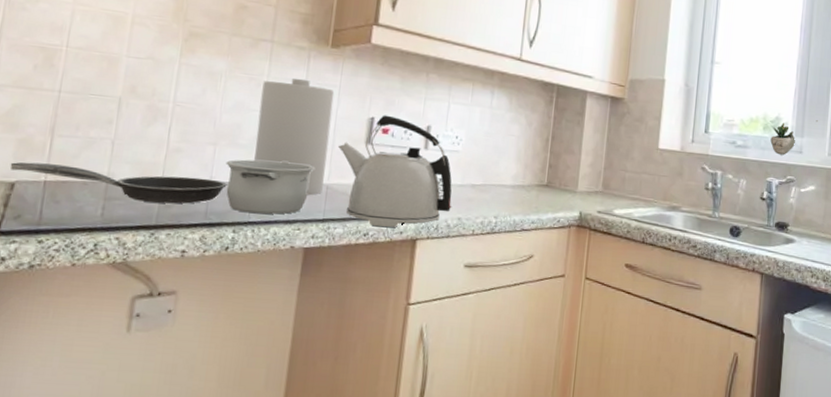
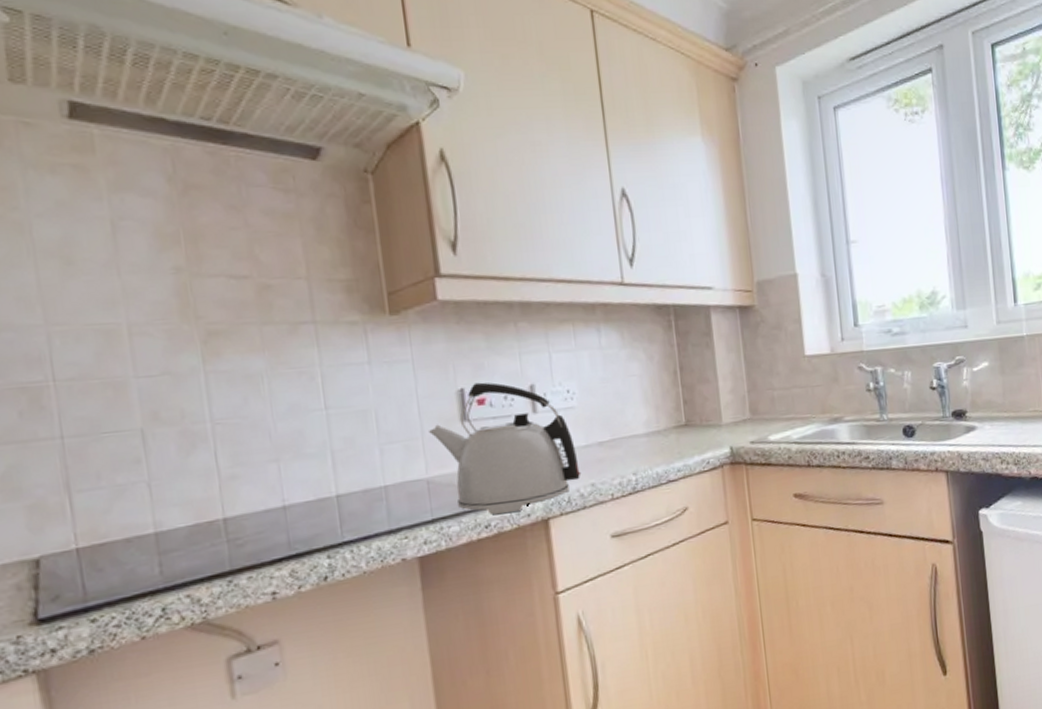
frying pan: present [10,162,227,204] -> none [26,502,306,547]
cooking pot: present [225,159,314,214] -> none [296,460,407,533]
paper towel holder: present [253,77,335,196] -> none [316,360,423,497]
succulent plant: present [770,120,818,156] -> none [929,286,979,335]

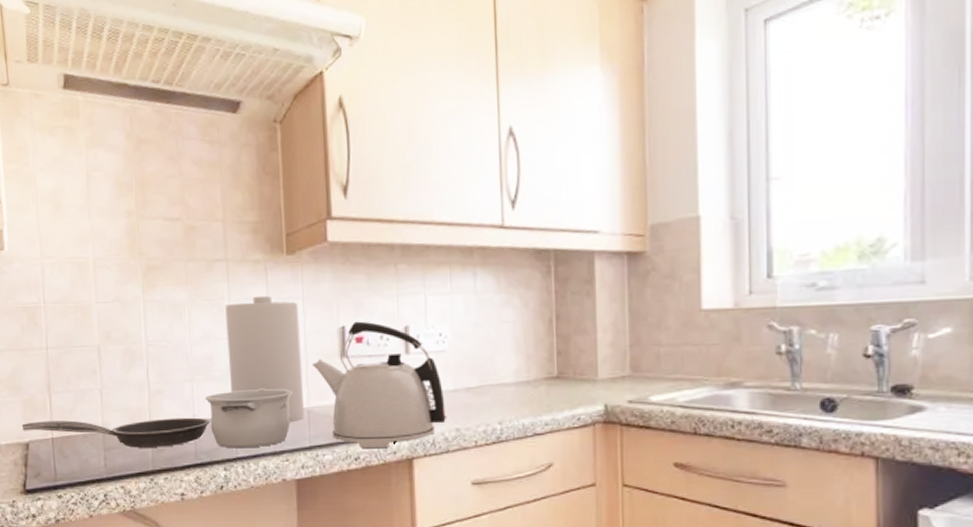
frying pan: none [26,502,306,547] -> present [21,417,210,448]
cooking pot: none [296,460,407,533] -> present [205,389,292,449]
paper towel holder: none [316,360,423,497] -> present [225,295,304,423]

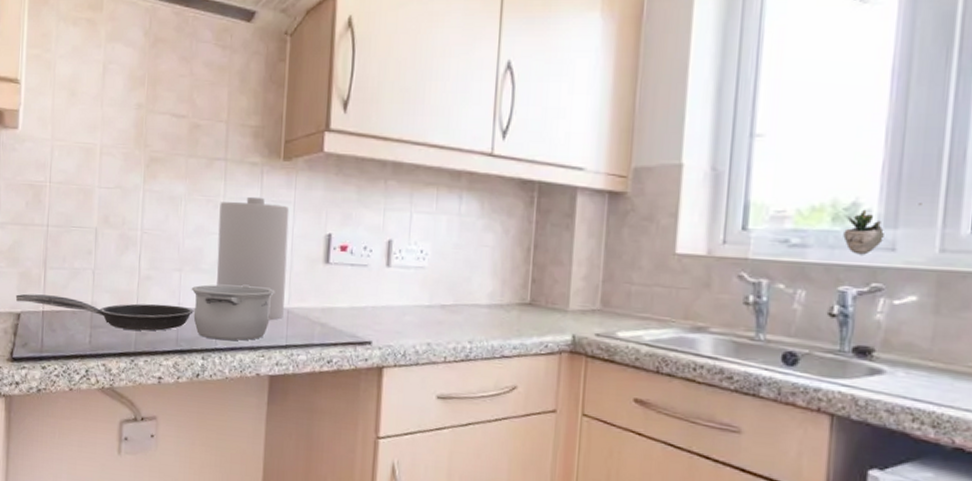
kettle: present [311,321,447,449] -> none [295,230,420,355]
succulent plant: none [871,232,948,291] -> present [843,203,922,255]

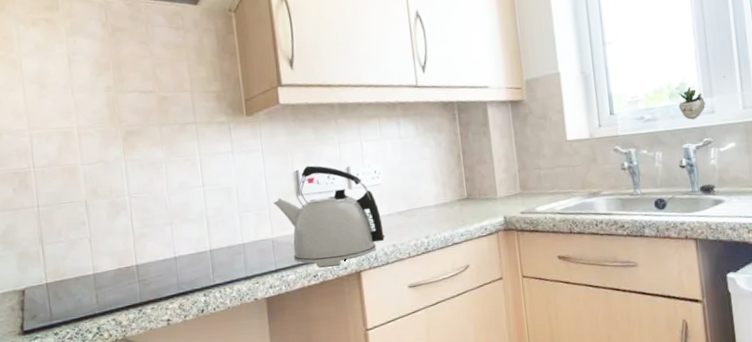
frying pan: present [15,293,194,331] -> none [17,254,189,285]
cooking pot: present [191,284,274,341] -> none [183,225,258,278]
paper towel holder: present [215,196,290,321] -> none [197,150,269,252]
kettle: none [295,230,420,355] -> present [273,165,385,267]

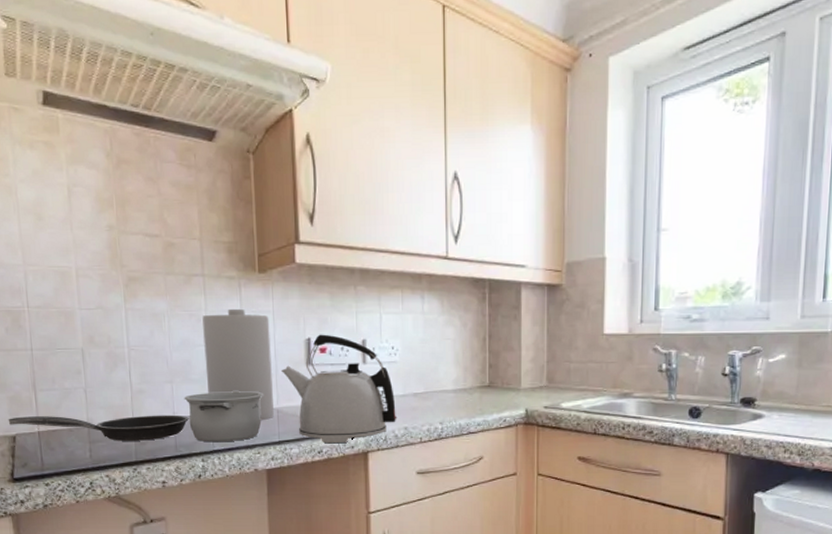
frying pan: none [17,254,189,285] -> present [8,415,189,441]
cooking pot: none [183,225,258,278] -> present [184,391,263,443]
paper towel holder: none [197,150,269,252] -> present [202,308,274,421]
succulent plant: present [679,76,725,120] -> none [731,279,787,324]

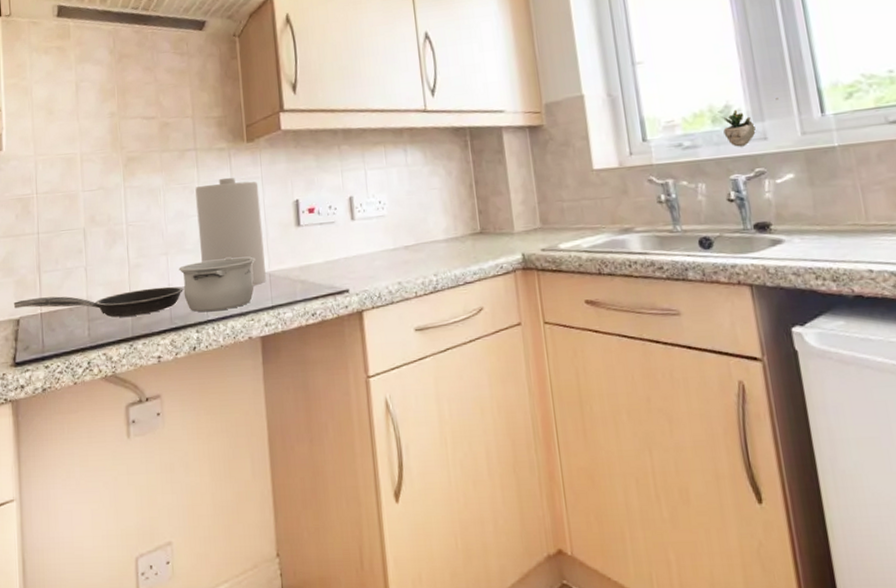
kettle: present [280,334,397,444] -> none [271,194,390,305]
succulent plant: none [731,279,787,324] -> present [723,98,779,147]

